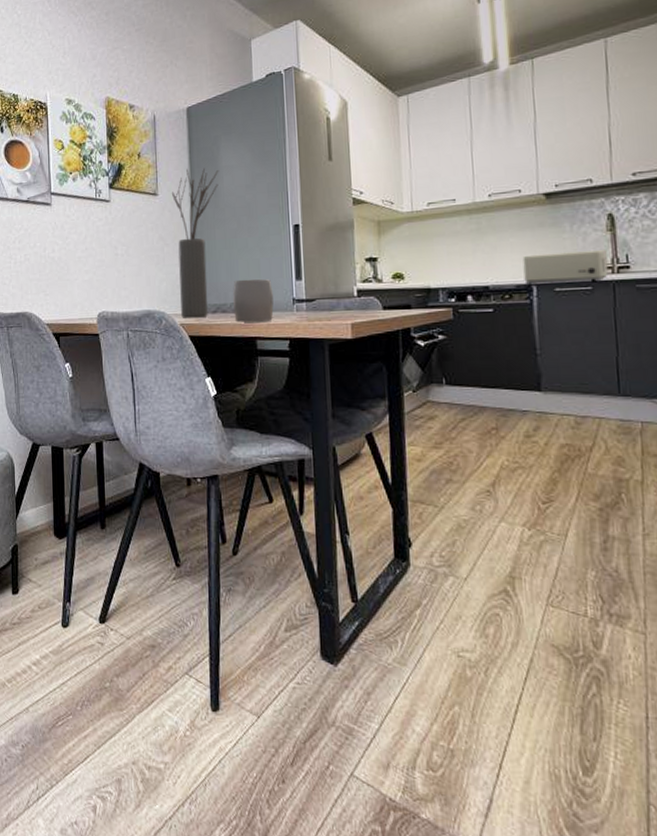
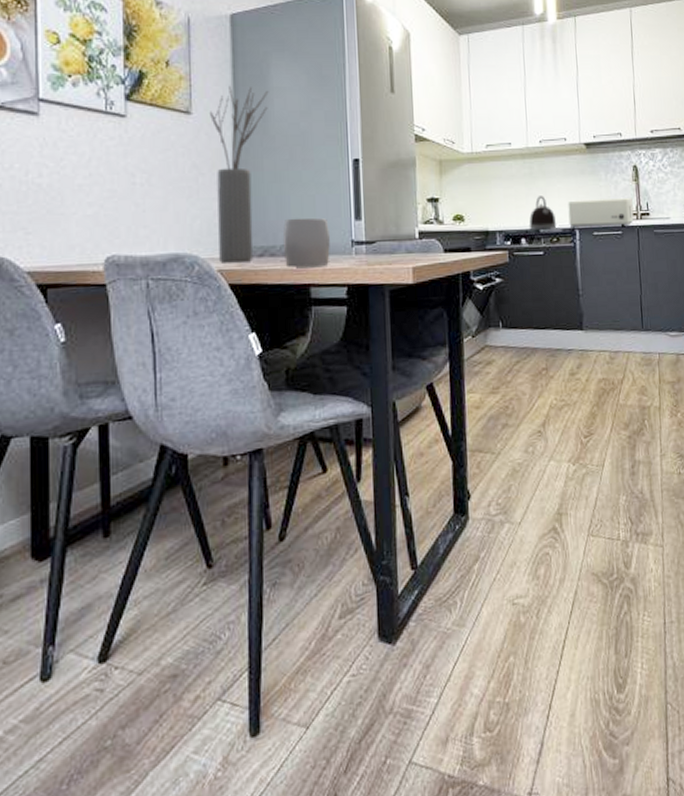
kettle: none [476,251,510,287] -> present [529,196,557,230]

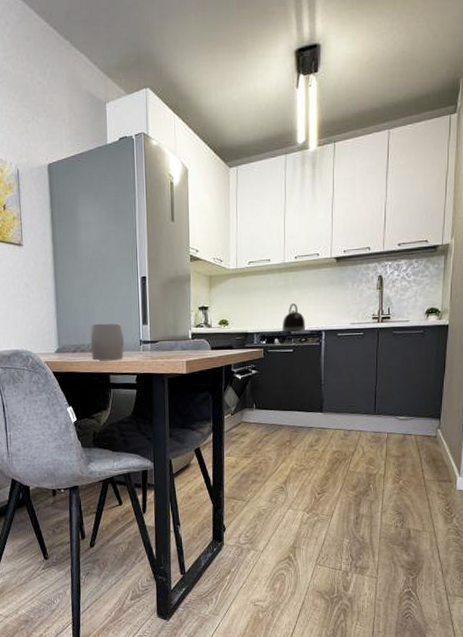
vase: present [210,85,269,265] -> none [36,222,78,358]
toaster: present [568,198,634,228] -> none [317,304,375,330]

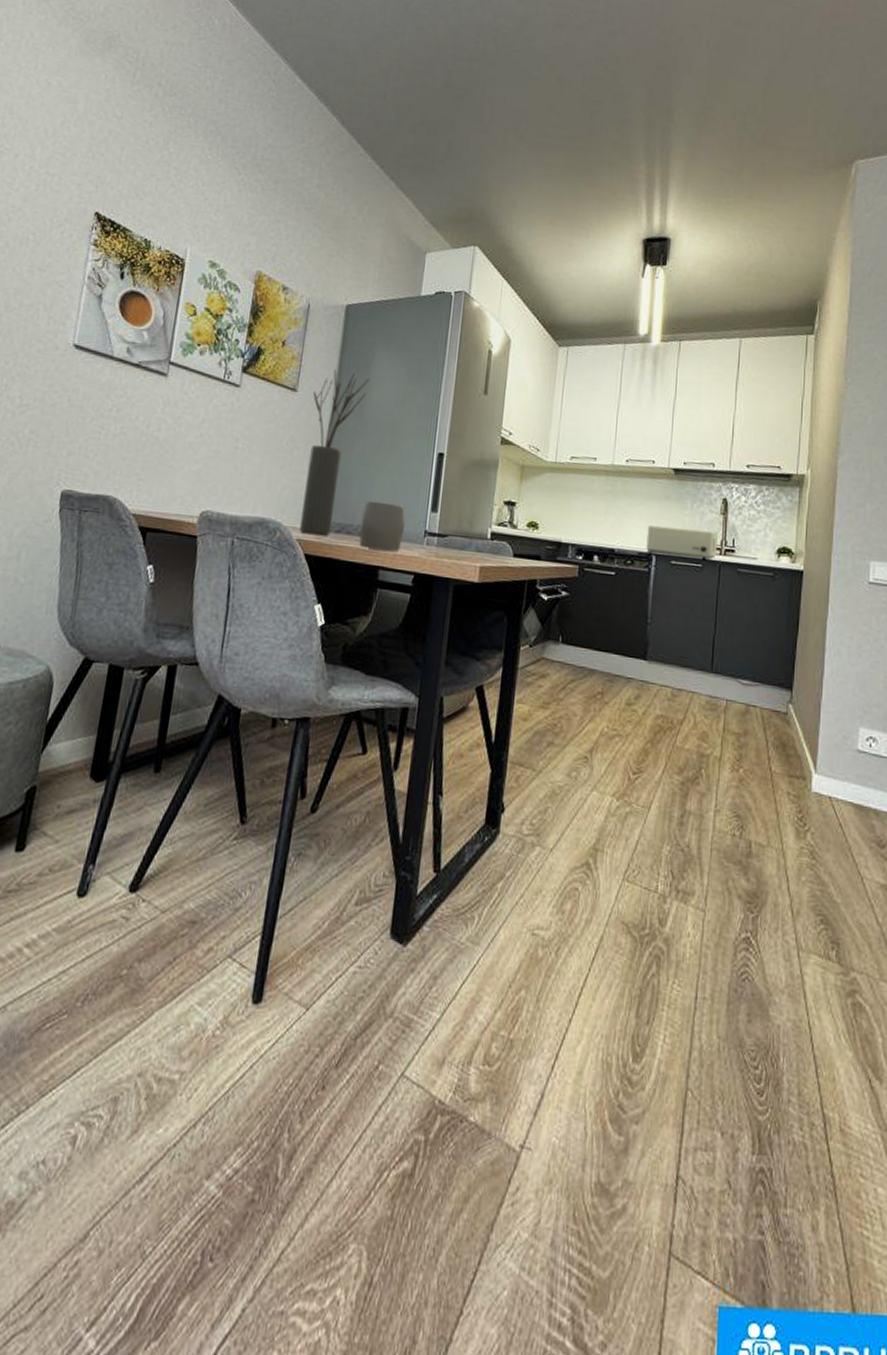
vase: none [36,222,78,358] -> present [299,369,370,538]
kettle: present [282,303,306,332] -> none [603,515,633,550]
toaster: none [317,304,375,330] -> present [646,525,718,560]

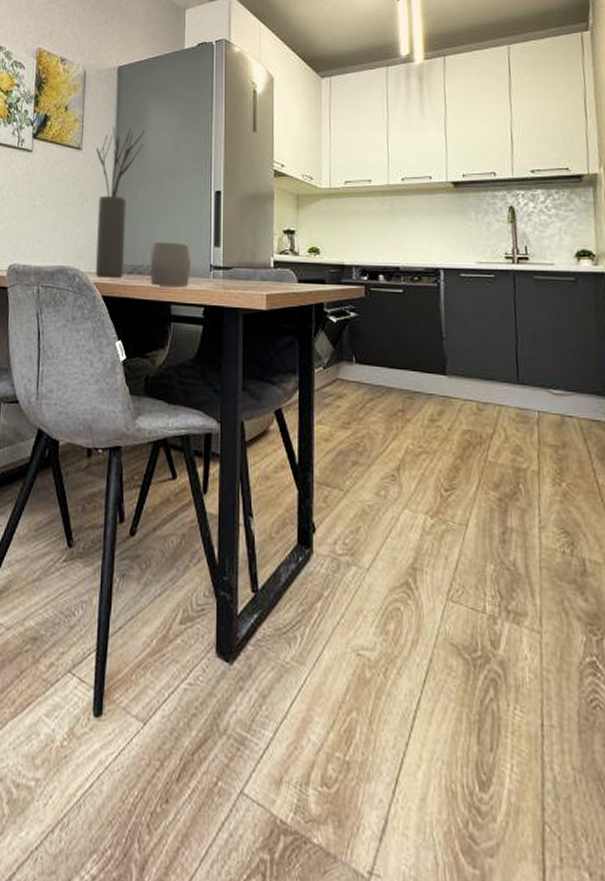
toaster: present [646,525,718,560] -> none [431,239,509,270]

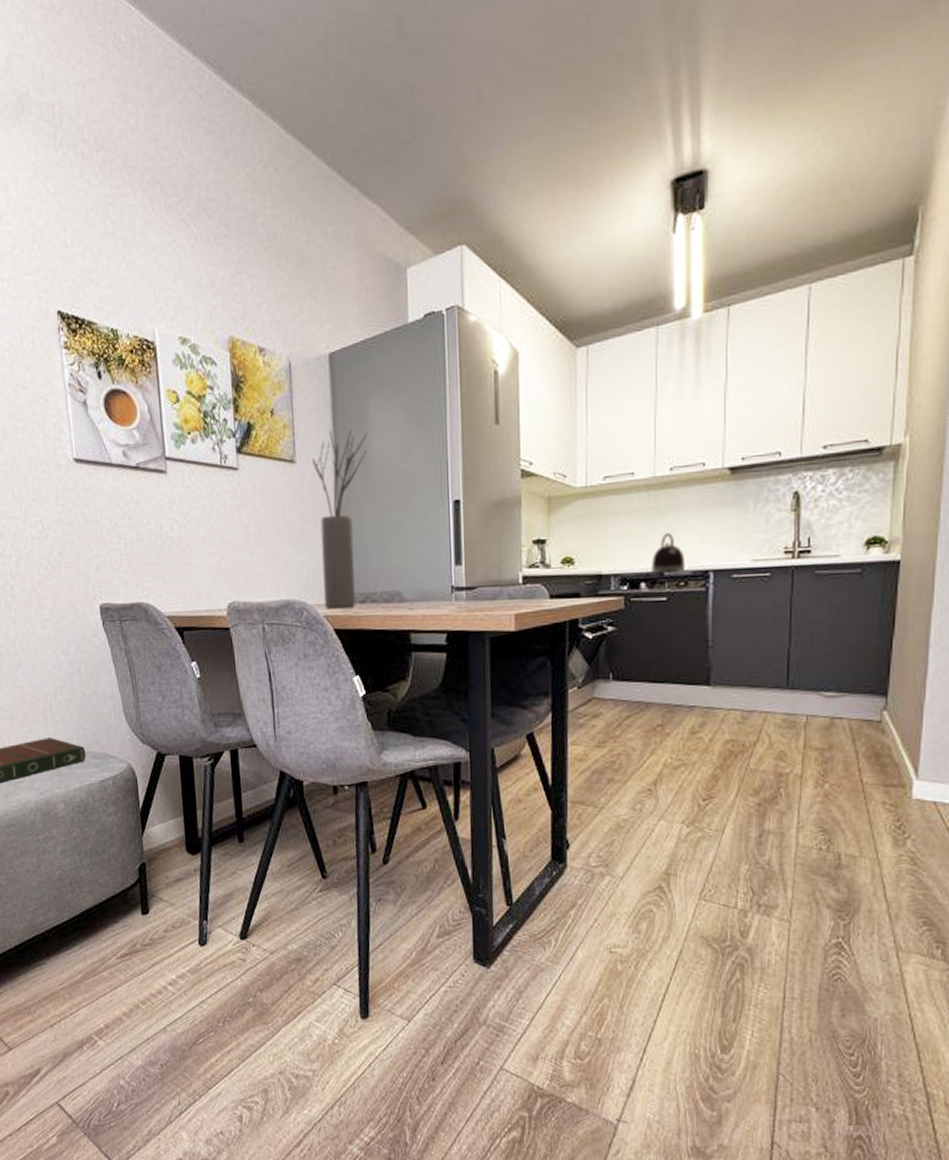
mug: present [149,241,191,286] -> none [383,563,430,614]
kettle: none [387,233,419,267] -> present [650,533,686,573]

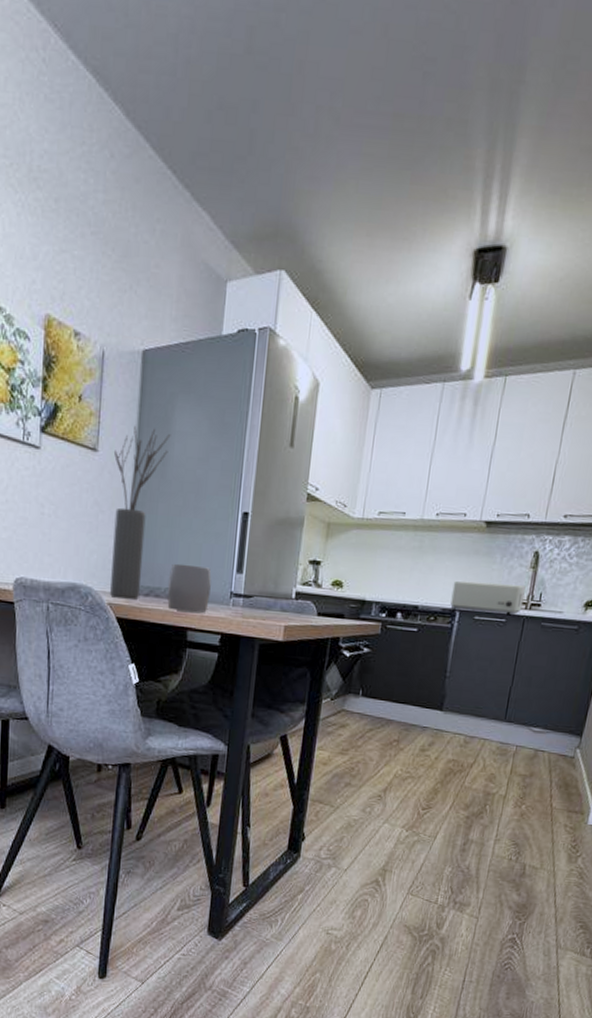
mug: none [383,563,430,614] -> present [167,563,212,613]
kettle: present [650,533,686,573] -> none [407,571,438,607]
toaster: none [701,532,789,570] -> present [450,580,526,615]

